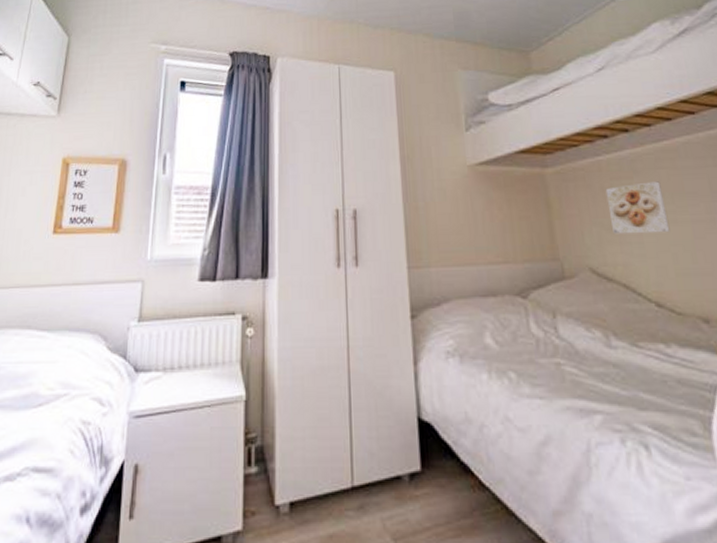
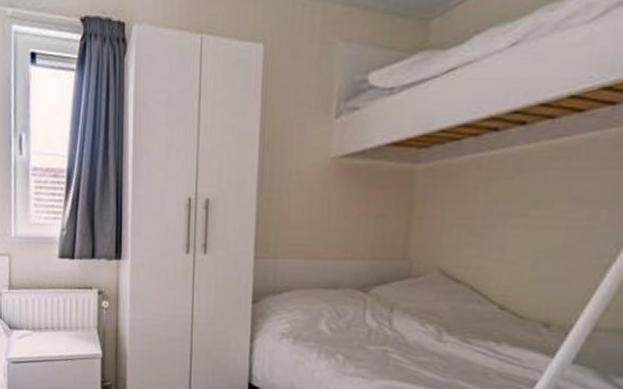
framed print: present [605,181,670,235] -> none [474,183,545,239]

